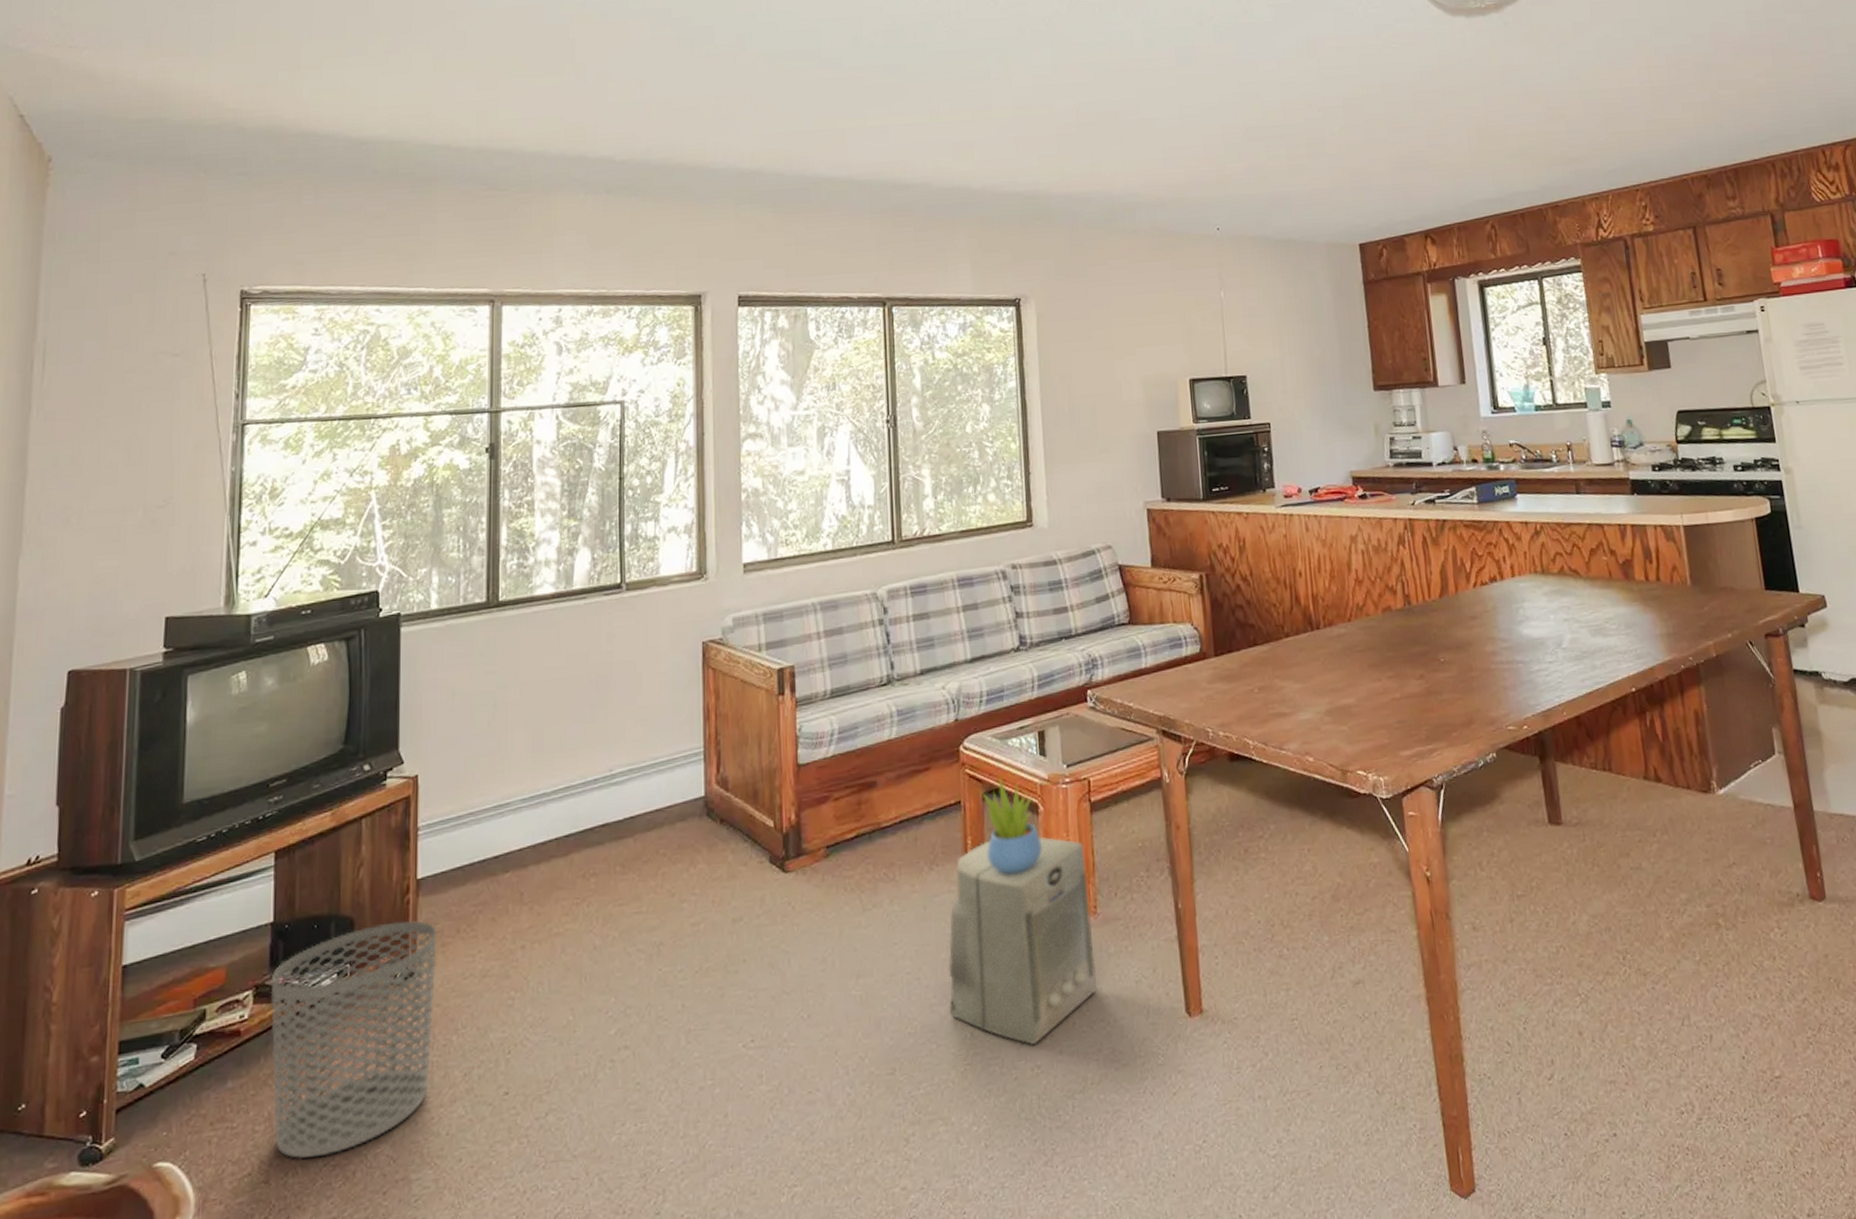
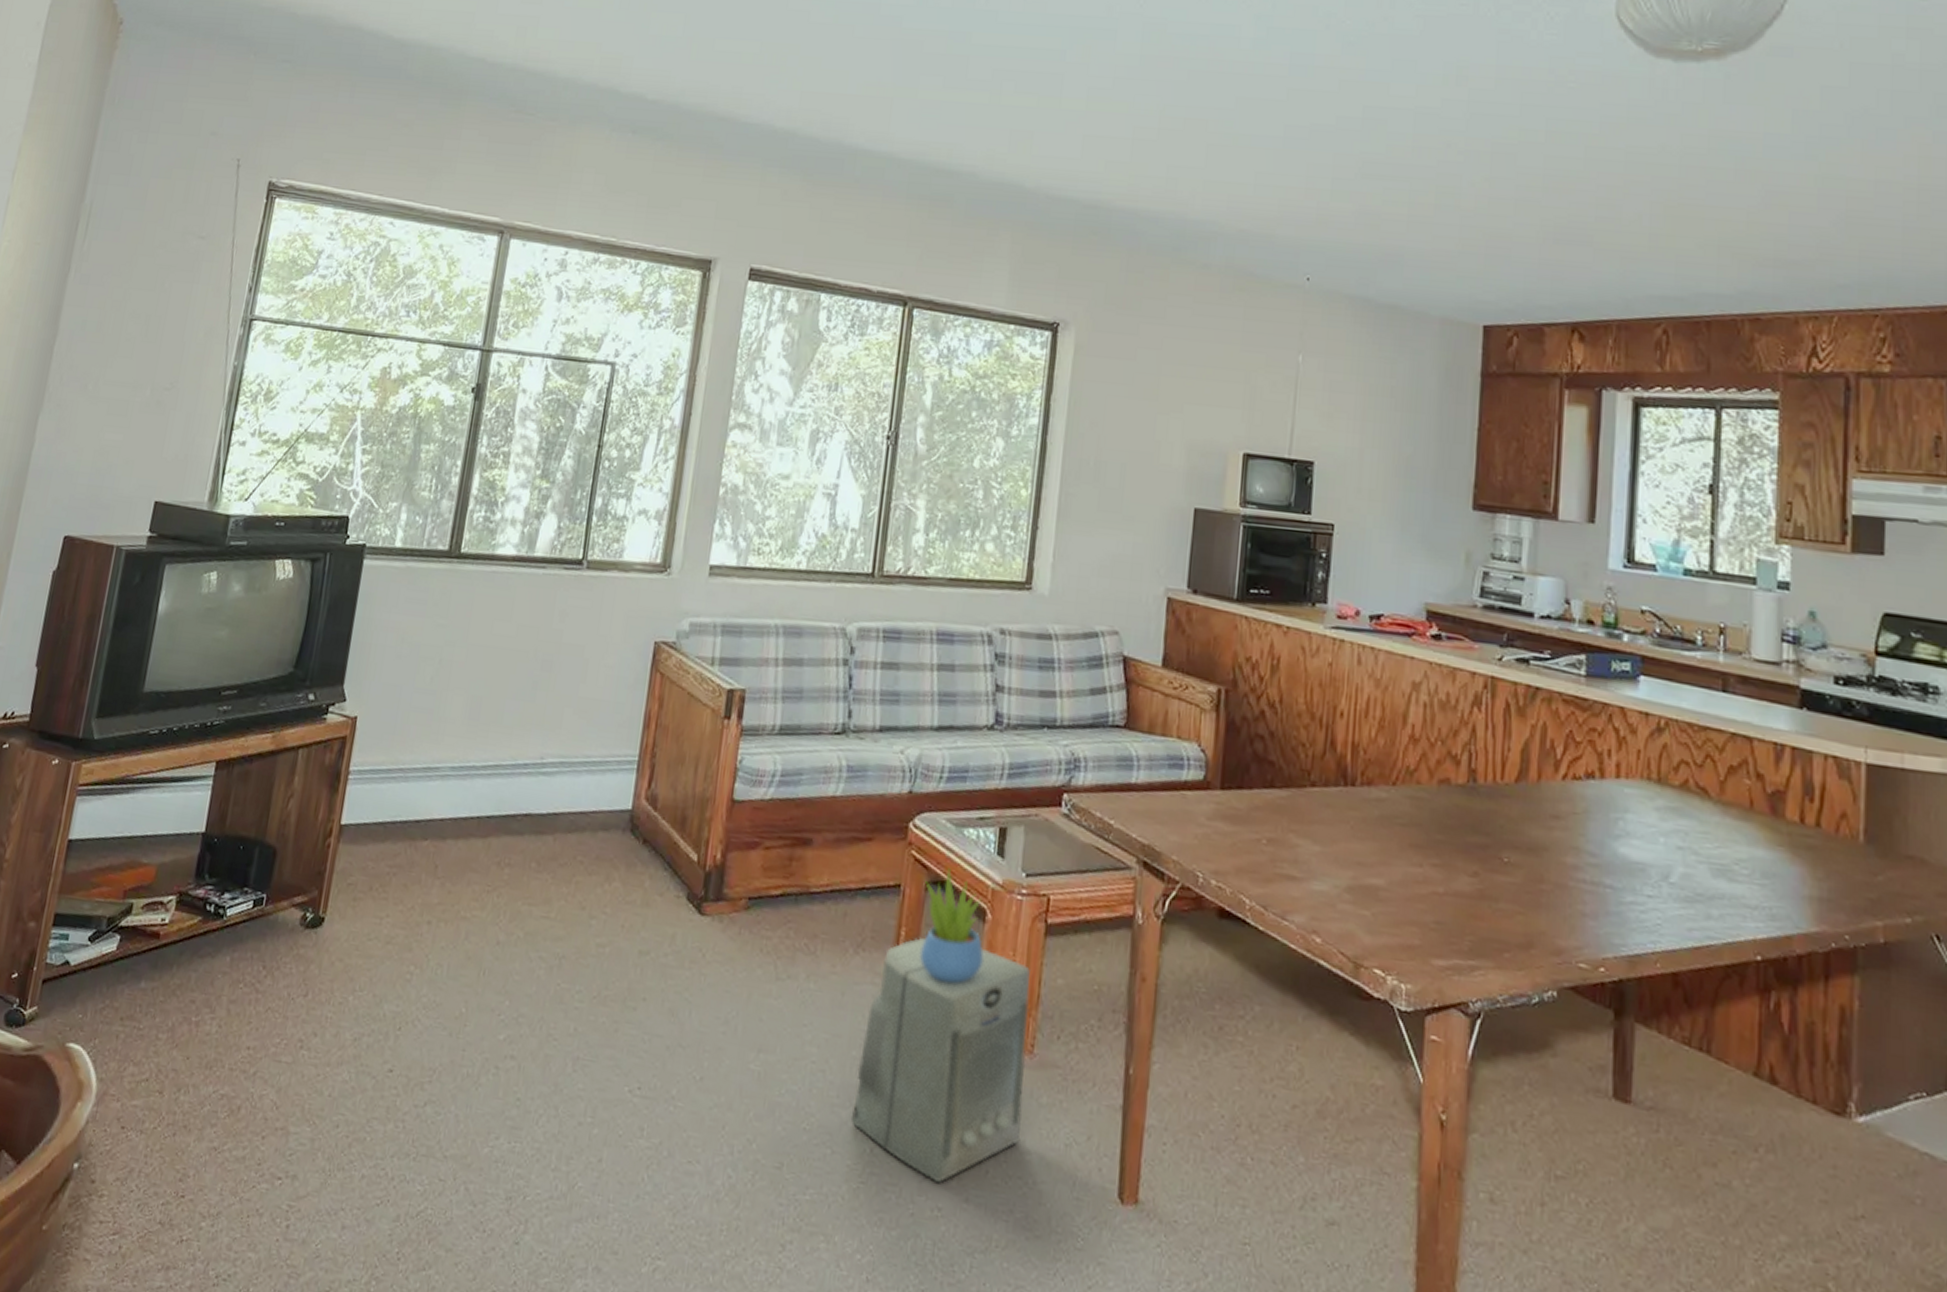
waste bin: present [270,921,437,1160] -> none [173,861,352,1084]

